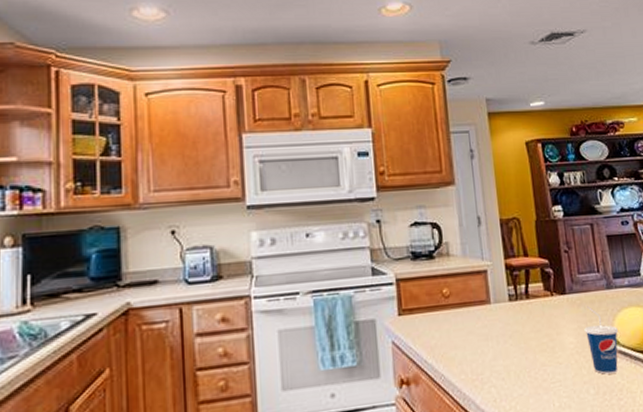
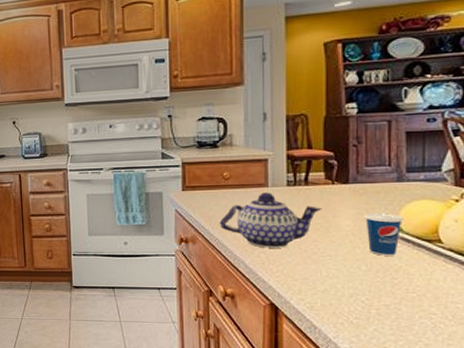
teapot: none [443,310,546,381] -> present [219,192,322,248]

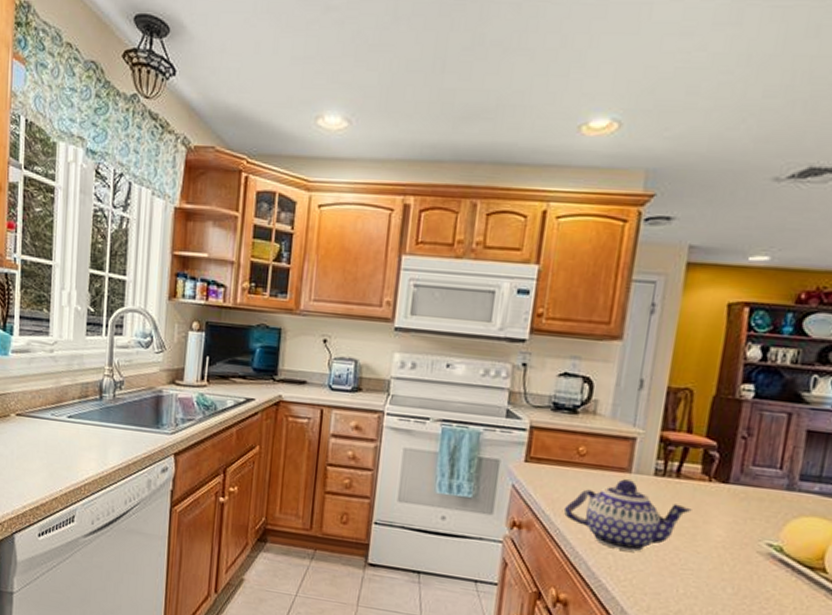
cup: present [364,195,404,256] -> none [739,502,787,581]

